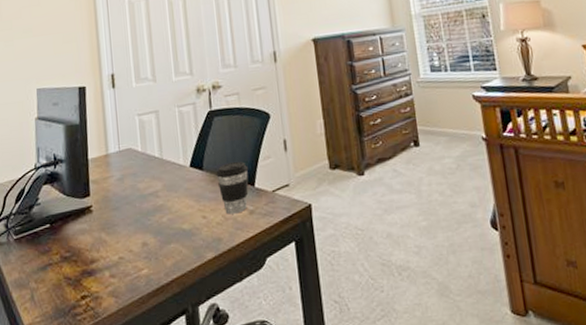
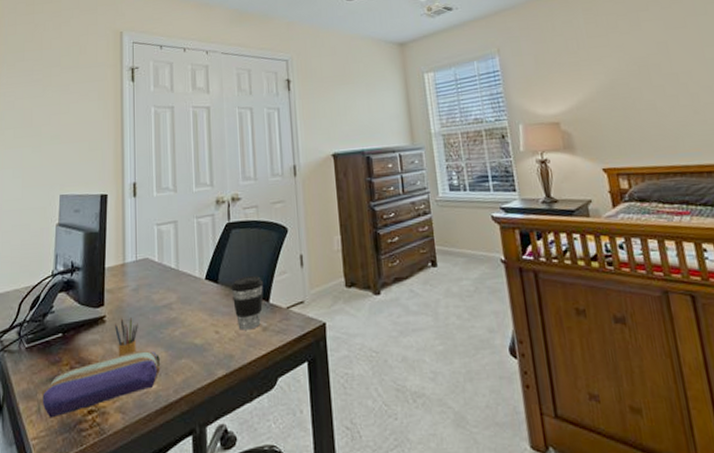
pencil case: none [35,236,150,305] -> present [42,350,160,418]
pencil box: none [101,206,126,245] -> present [114,318,138,357]

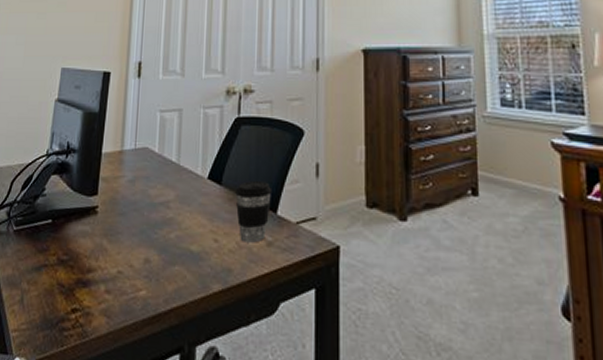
pencil case: present [42,350,160,418] -> none [26,249,152,311]
pencil box: present [114,318,138,357] -> none [106,211,132,254]

